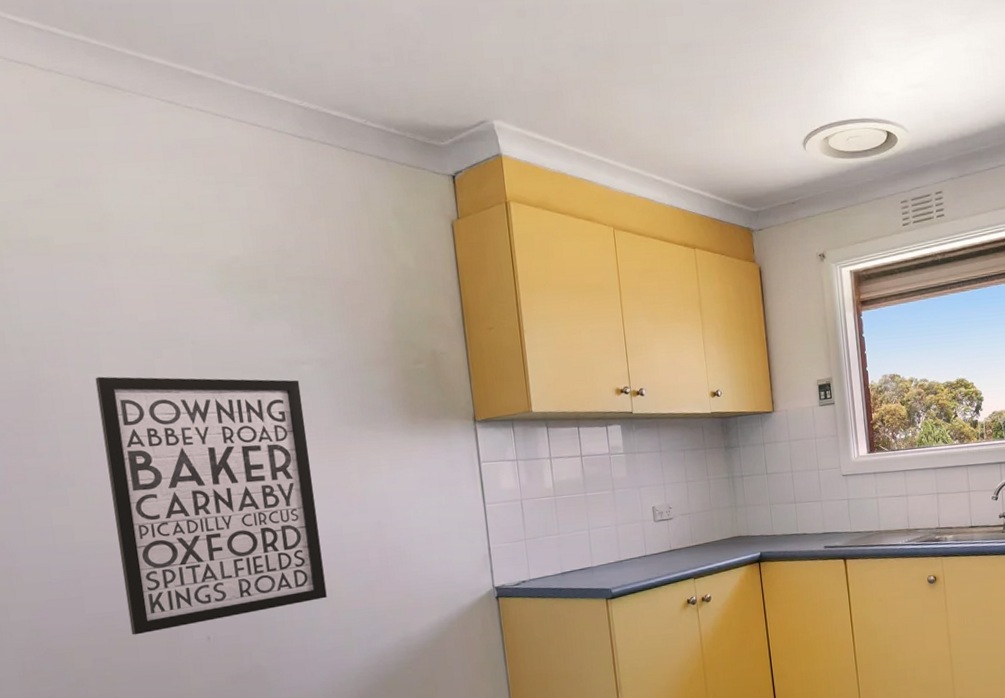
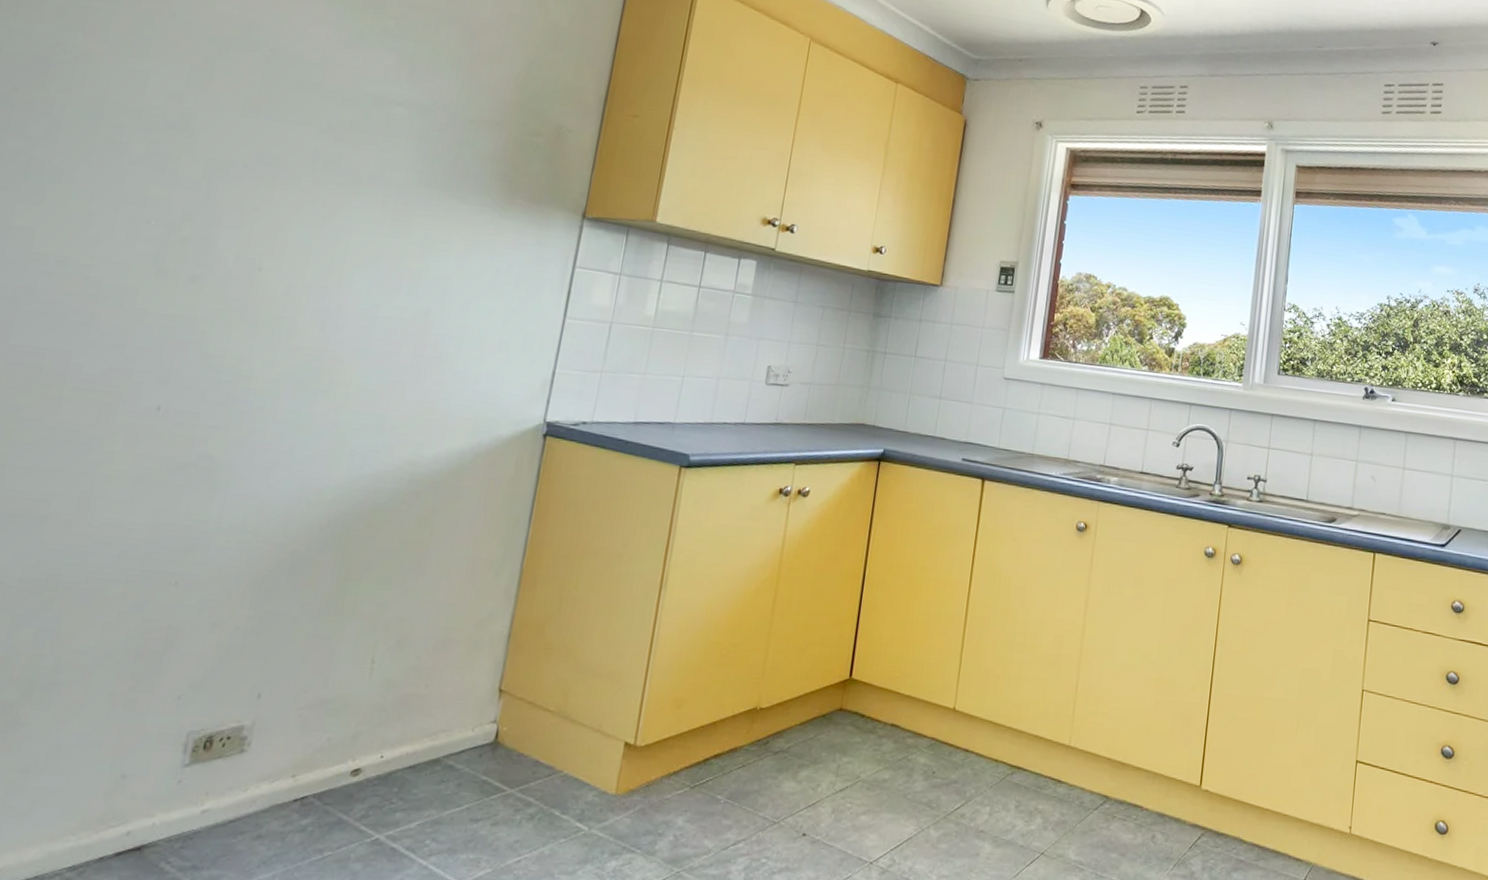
wall art: present [95,376,327,635] -> none [59,62,386,391]

